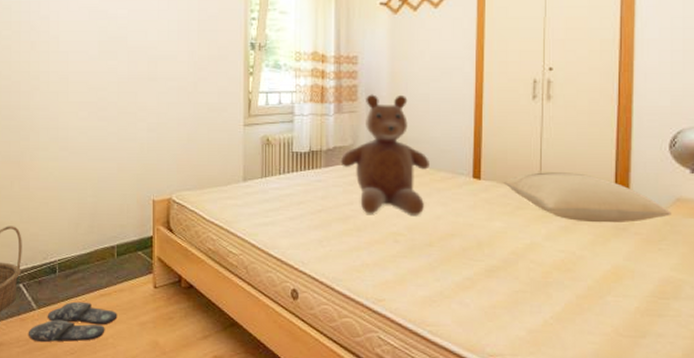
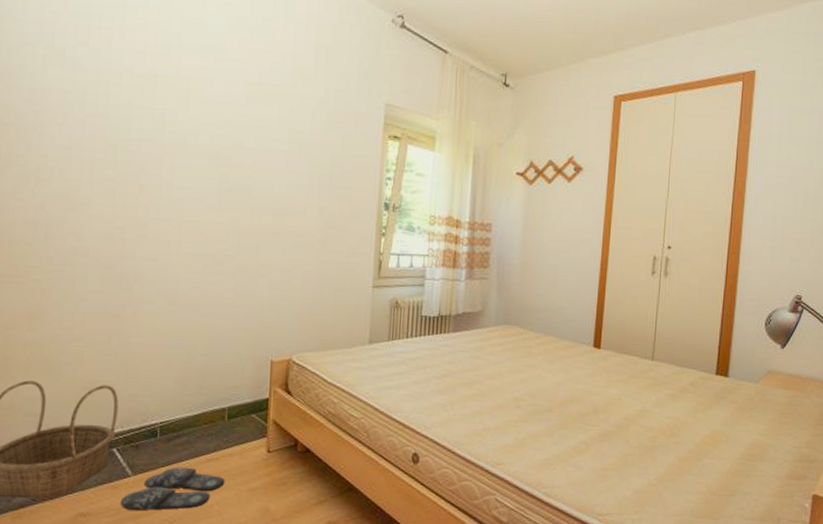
teddy bear: present [340,94,429,215] -> none [468,262,554,382]
pillow: present [502,172,672,223] -> none [619,343,763,392]

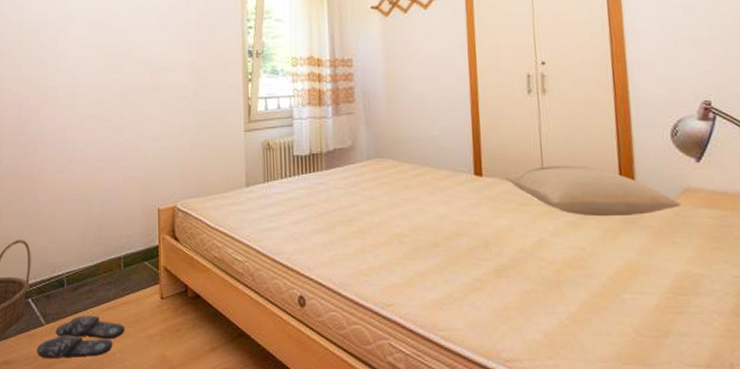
pillow: none [619,343,763,392] -> present [504,166,681,217]

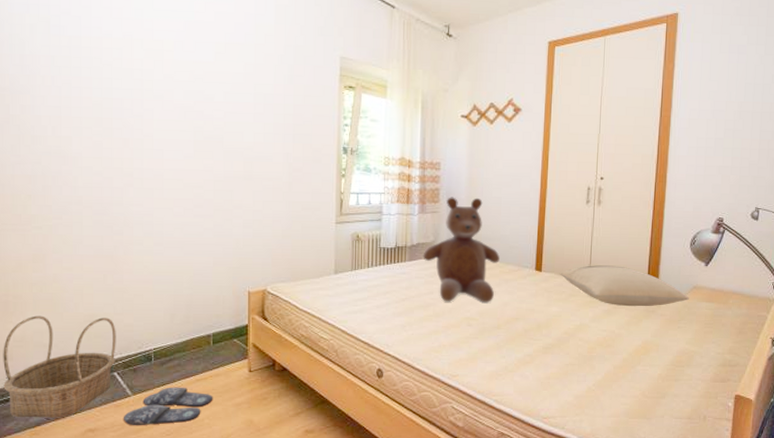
teddy bear: none [340,94,430,216] -> present [422,197,500,303]

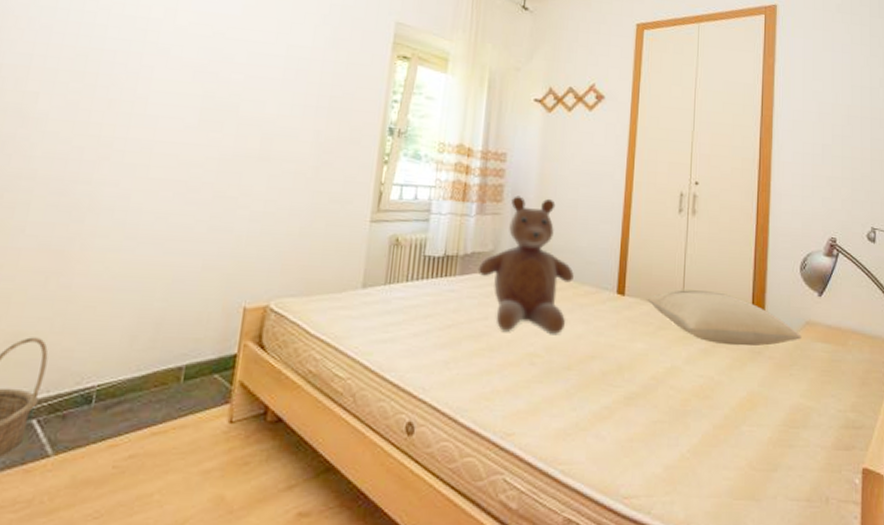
slippers: present [124,387,213,425] -> none [33,443,173,502]

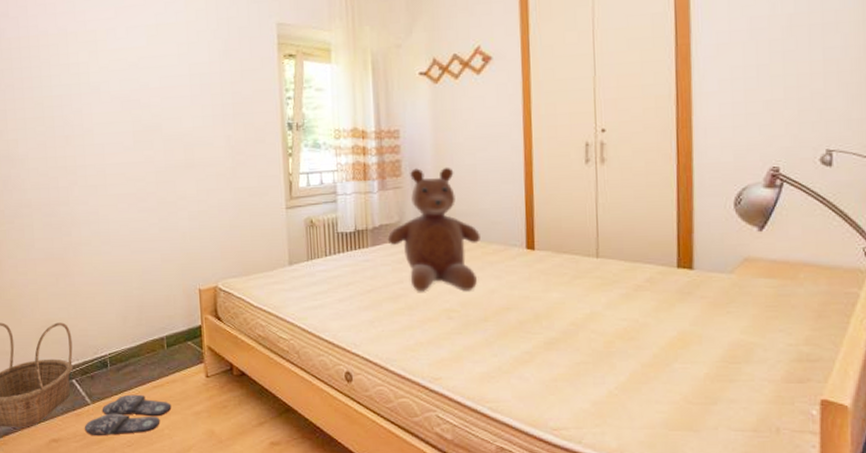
slippers: none [33,443,173,502] -> present [85,394,172,435]
pillow: present [646,289,802,347] -> none [557,237,740,289]

